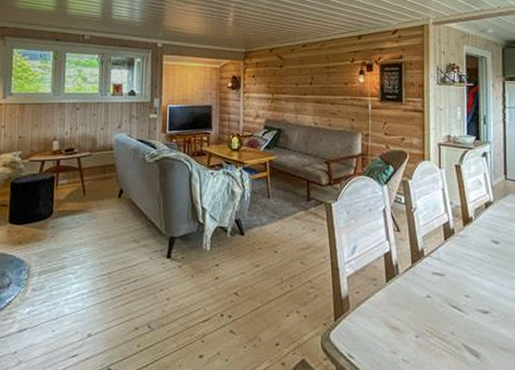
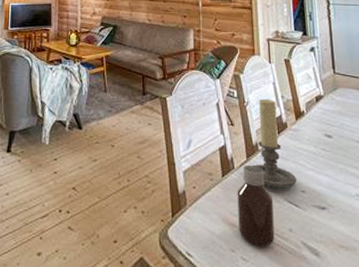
bottle: none [400,271,437,349] -> present [237,166,275,247]
candle holder: none [418,205,462,293] -> present [253,99,297,189]

